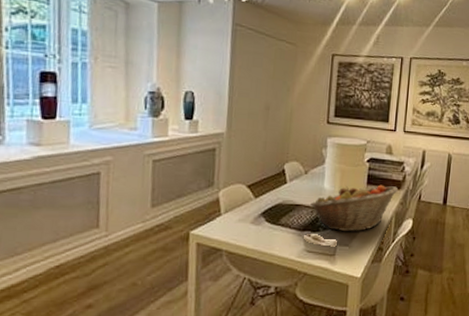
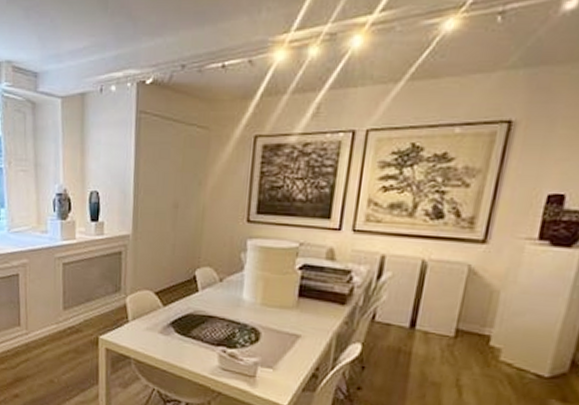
fruit basket: present [310,184,398,232] -> none [226,298,341,353]

